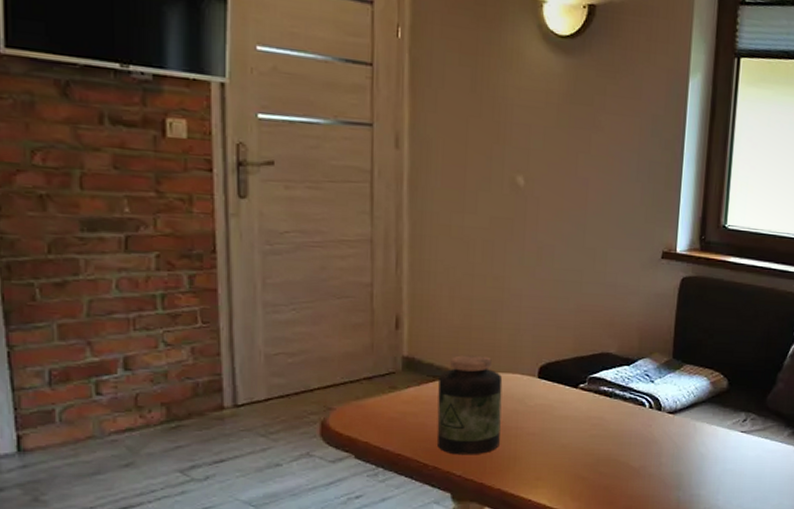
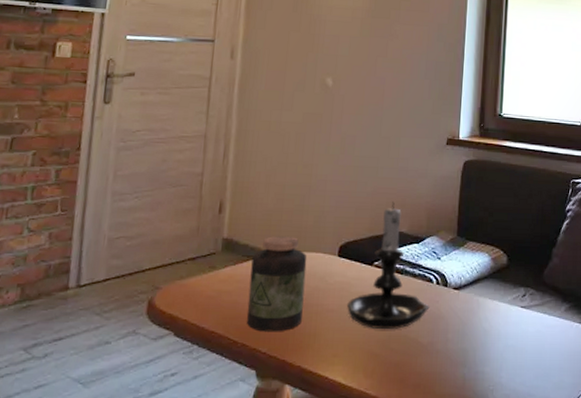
candle holder: none [549,320,642,454] -> present [346,202,430,330]

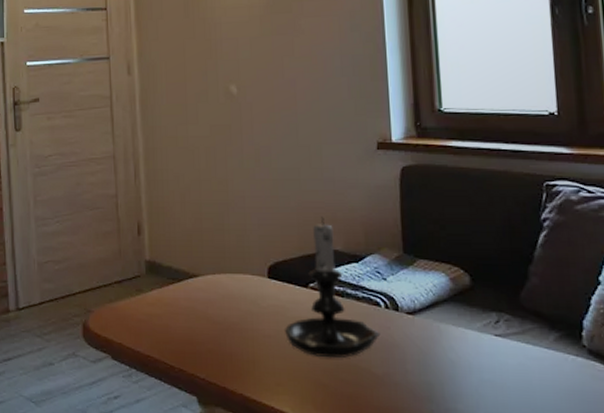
jar: present [246,235,307,332] -> none [178,256,238,358]

